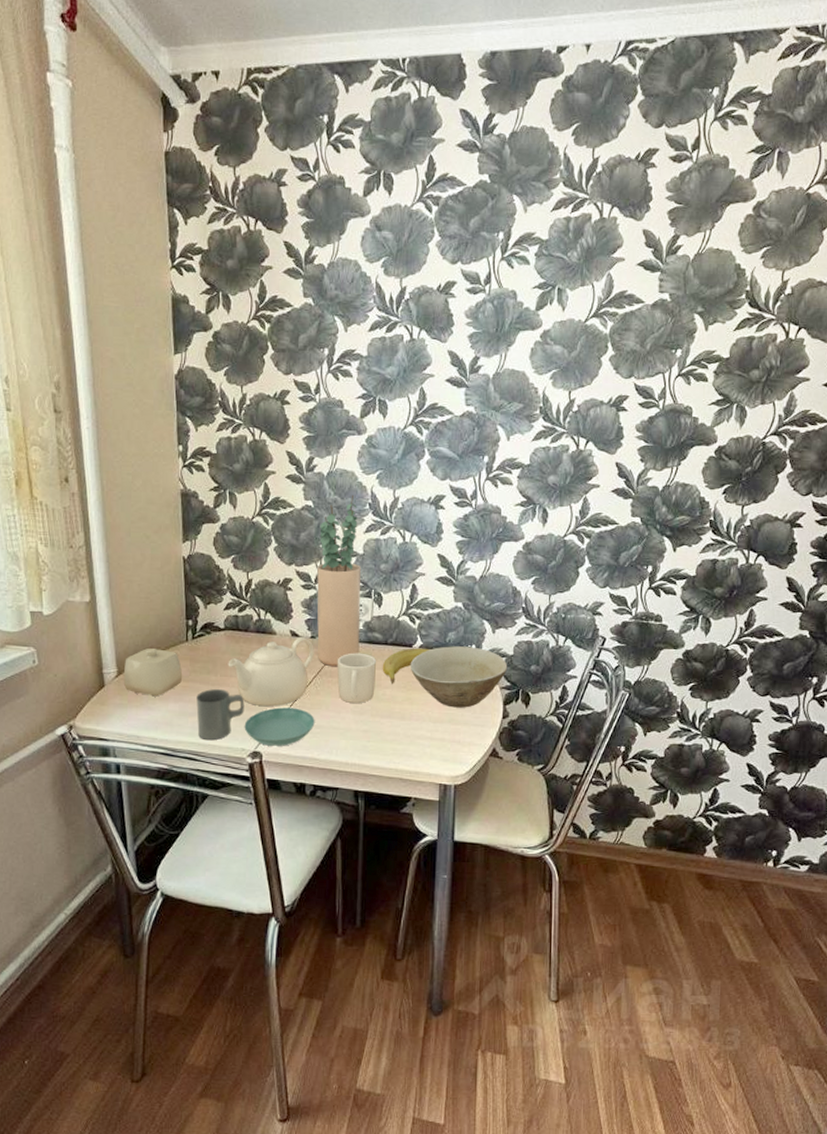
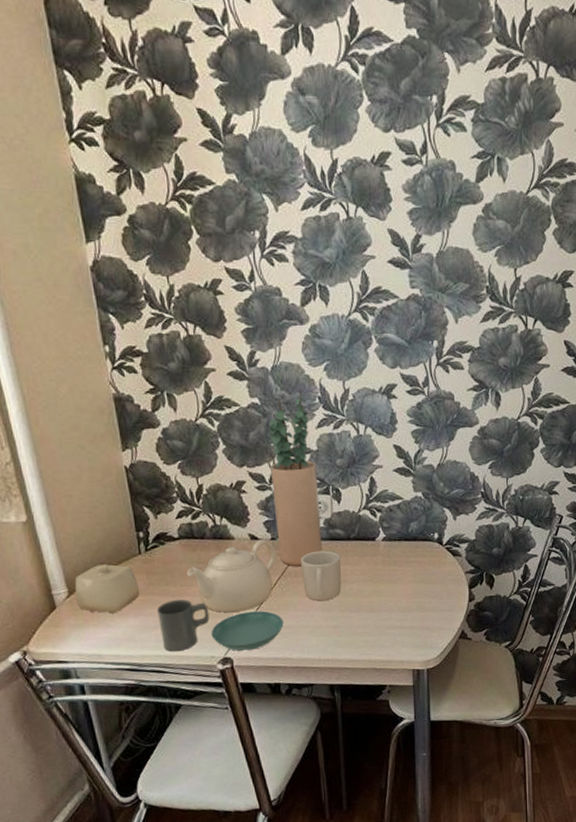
fruit: present [382,648,430,685] -> none [346,540,394,579]
bowl: present [410,646,508,708] -> none [374,535,471,596]

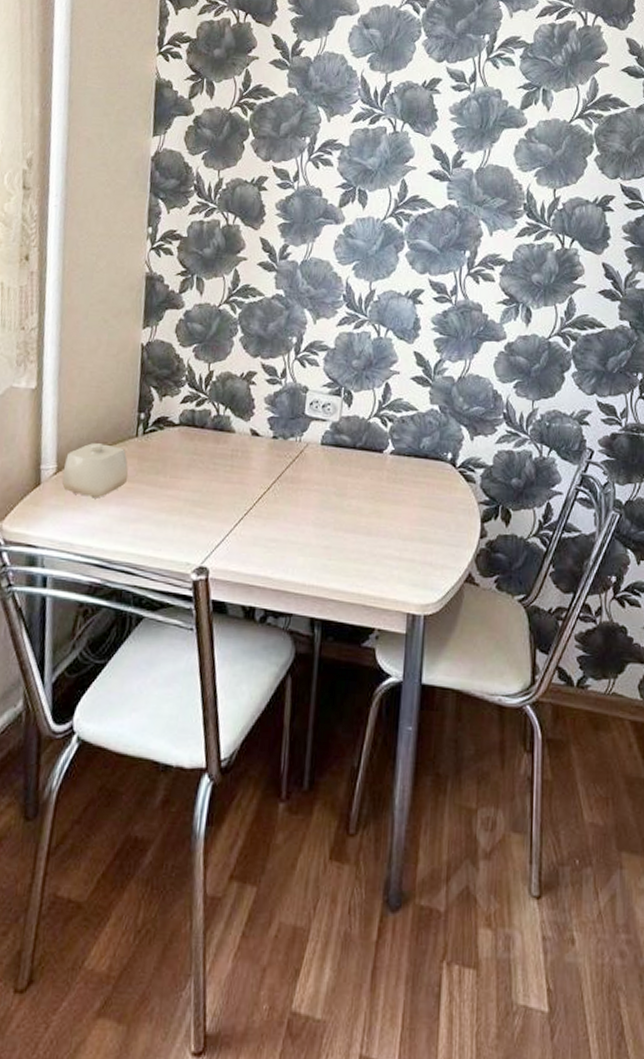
cup: present [157,599,210,652] -> none [138,491,194,552]
teapot: present [186,540,277,613] -> none [179,437,277,515]
saucer: present [211,610,284,651] -> none [191,516,271,562]
vase: present [269,388,323,567] -> none [279,285,332,472]
mug: present [300,550,342,601] -> none [298,456,343,514]

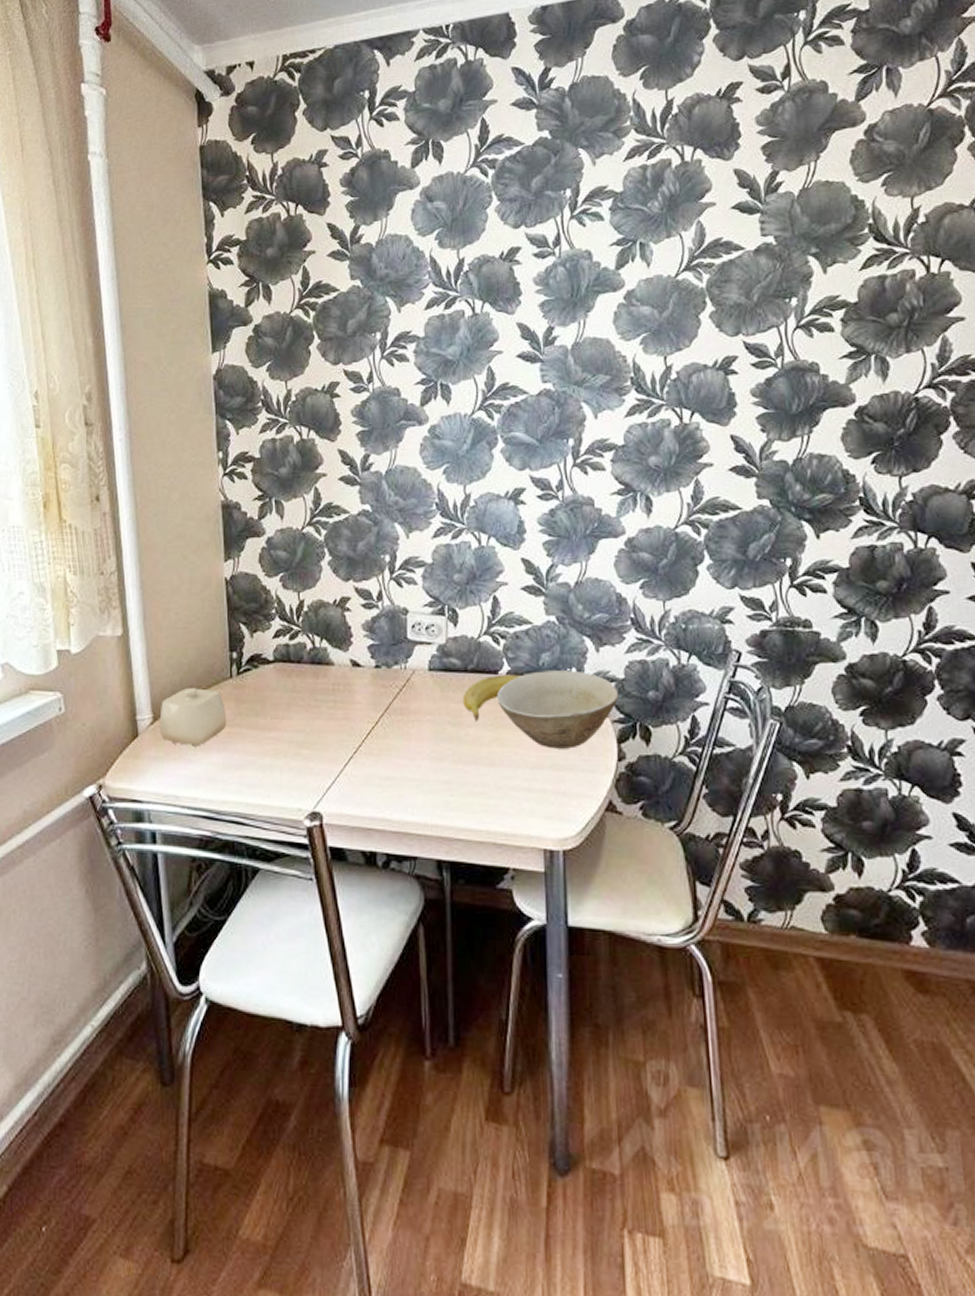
fruit: none [348,453,402,495] -> present [462,674,520,722]
bowl: none [379,453,487,525] -> present [496,670,619,749]

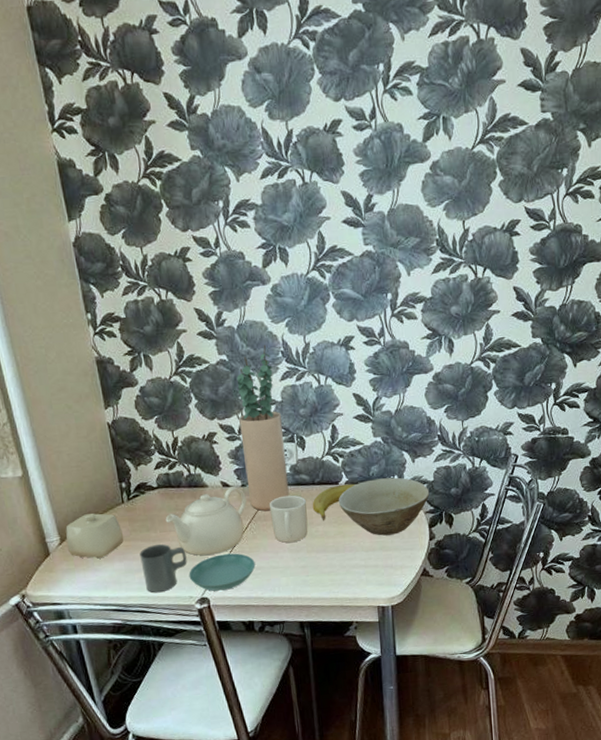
cup: none [243,734,300,800] -> present [140,544,187,593]
teapot: none [279,667,381,755] -> present [165,486,248,556]
saucer: none [300,755,385,804] -> present [189,553,256,591]
vase: none [379,494,434,703] -> present [236,344,290,511]
mug: none [407,683,456,747] -> present [269,495,308,543]

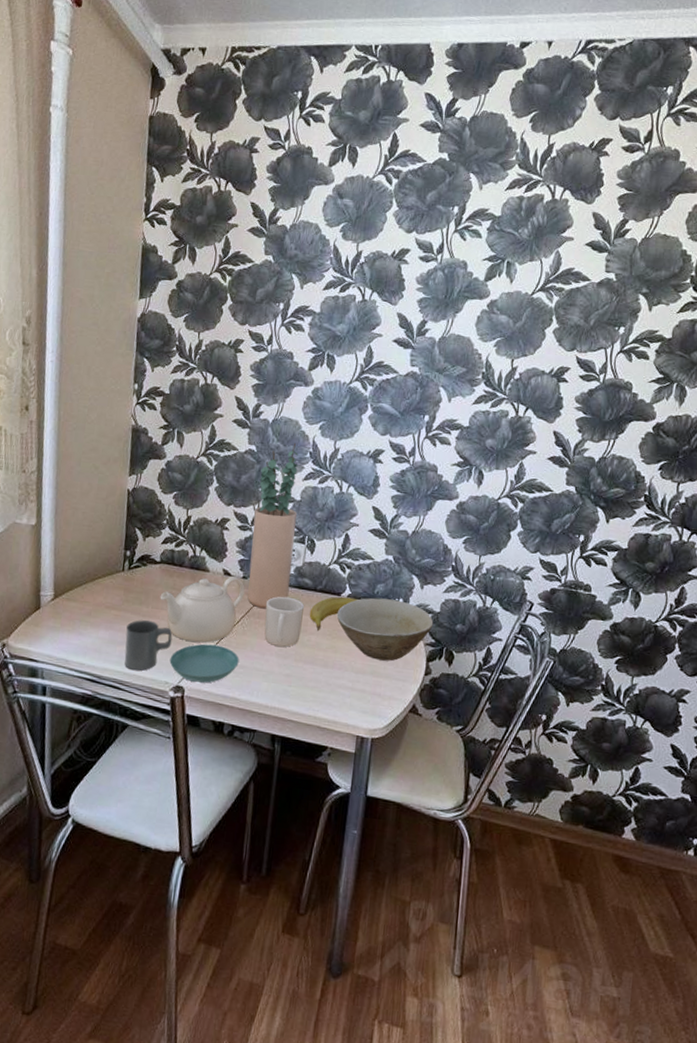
sugar bowl: present [65,513,124,559] -> none [58,574,116,623]

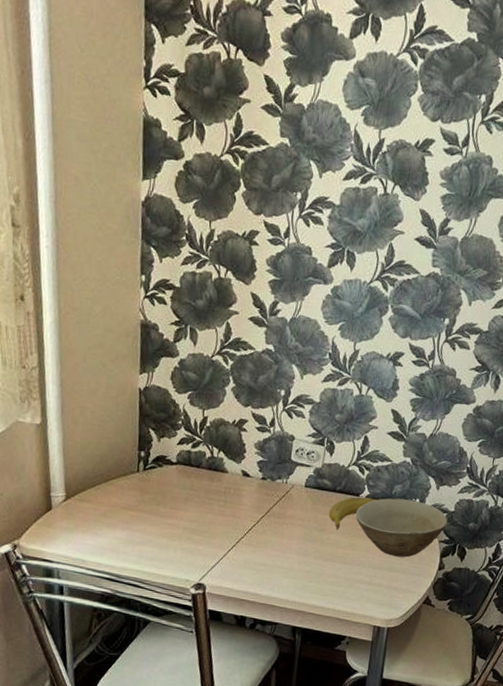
cup: present [124,620,173,671] -> none [143,520,192,570]
teapot: present [160,576,246,643] -> none [177,477,265,542]
saucer: present [169,643,239,683] -> none [190,543,260,580]
vase: present [247,442,298,609] -> none [267,343,317,509]
mug: present [264,596,305,647] -> none [284,496,324,545]

